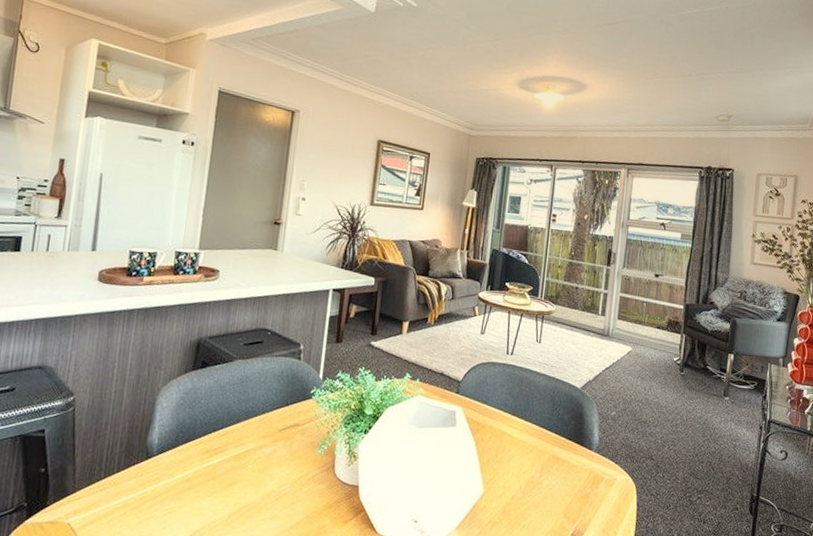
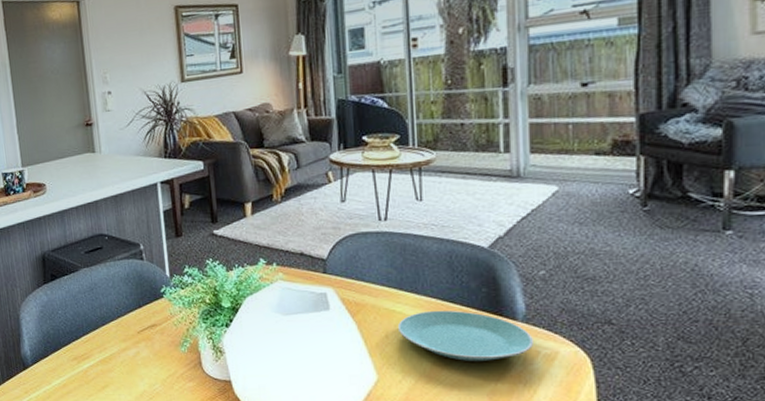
plate: none [506,435,601,483] -> present [397,310,535,361]

